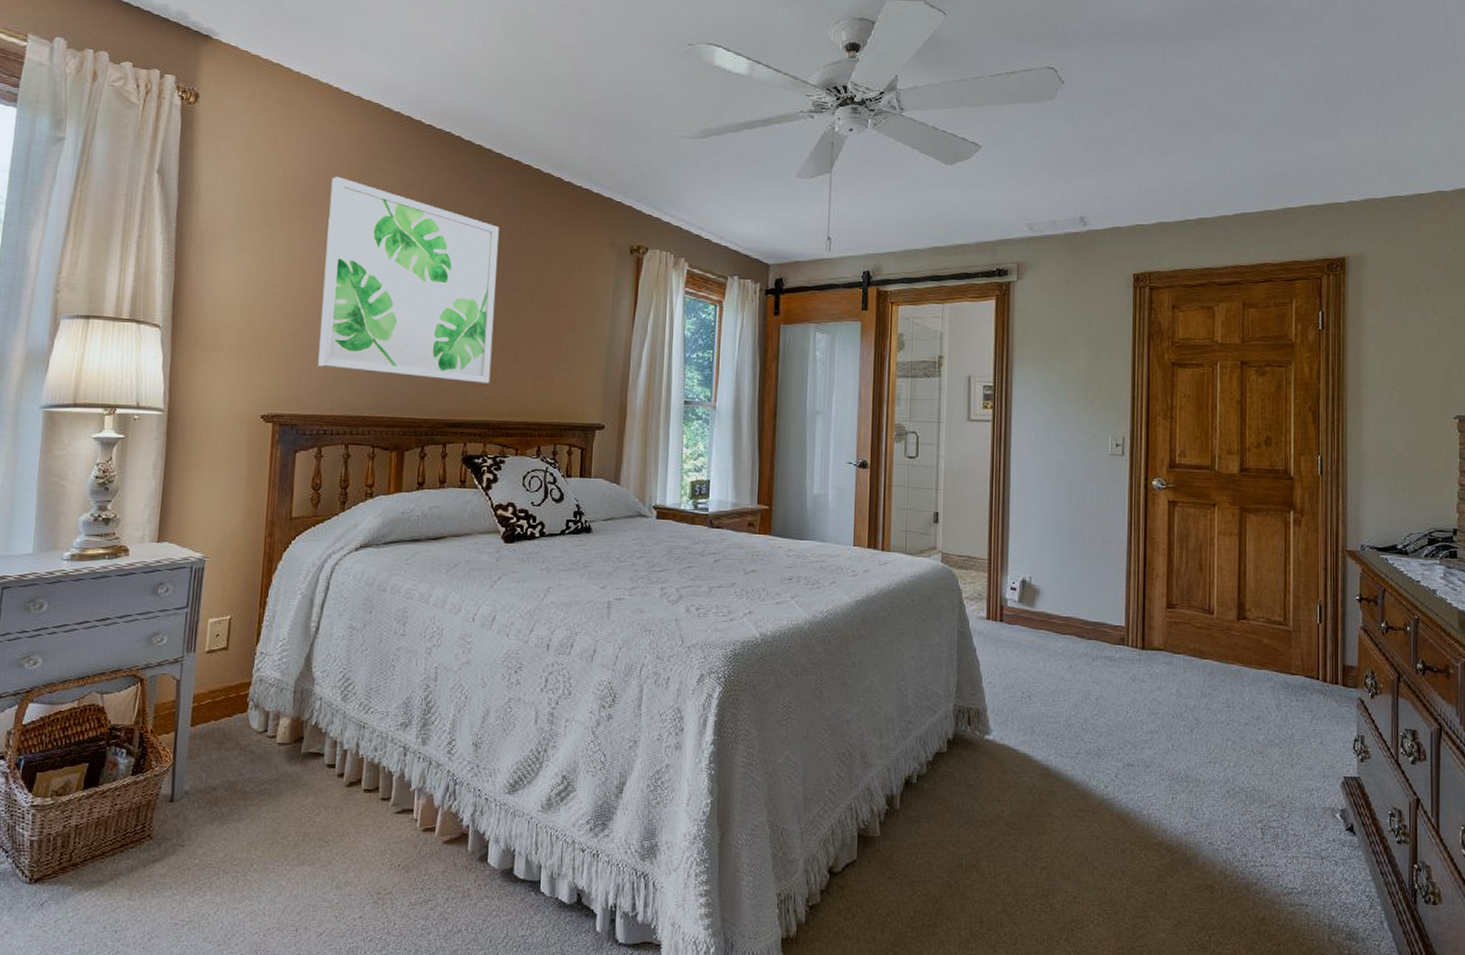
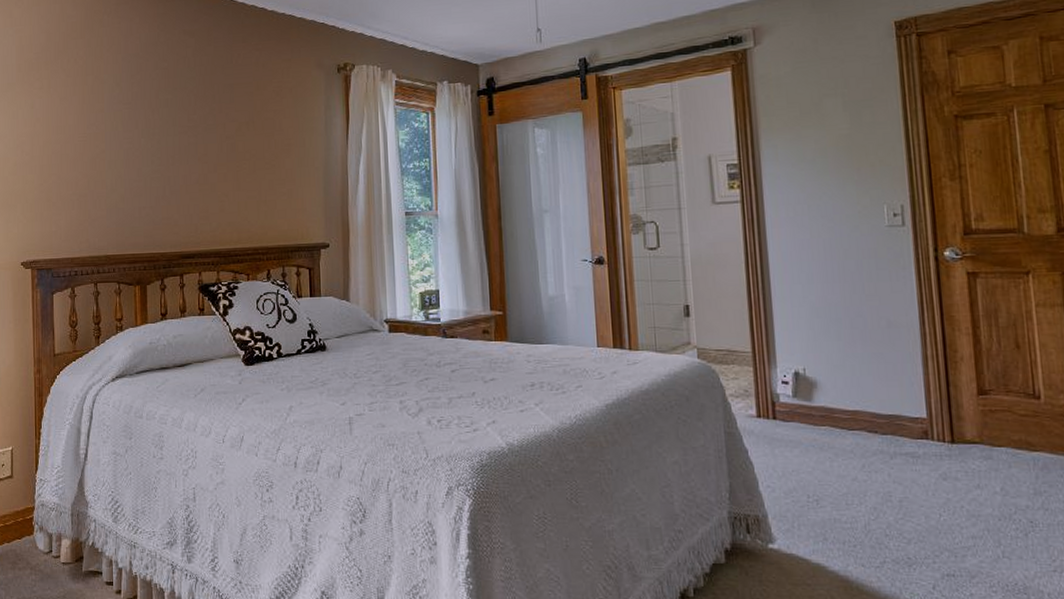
wall art: present [318,176,499,384] -> none [61,36,217,215]

